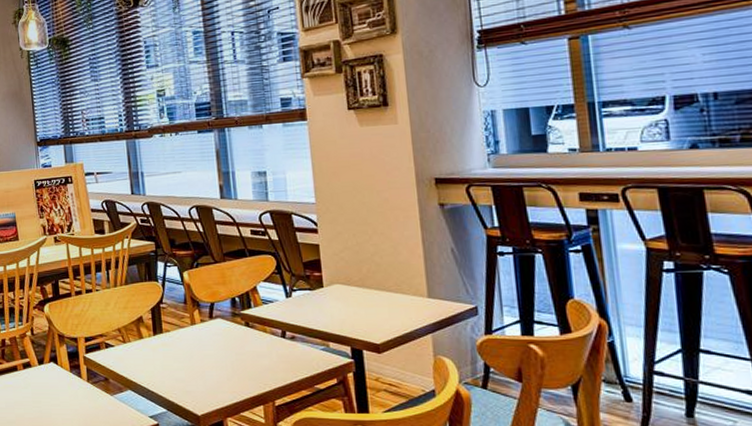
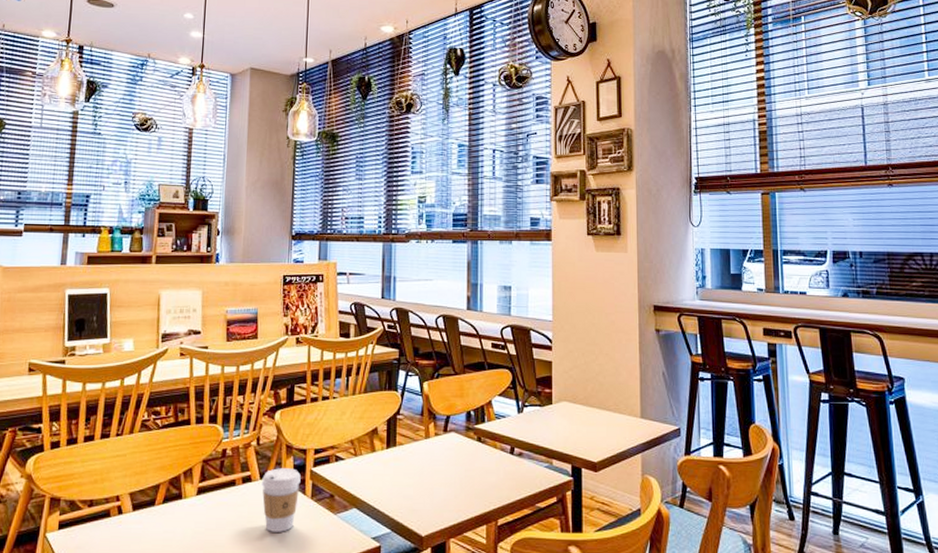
coffee cup: none [40,355,76,411] -> present [262,468,301,532]

